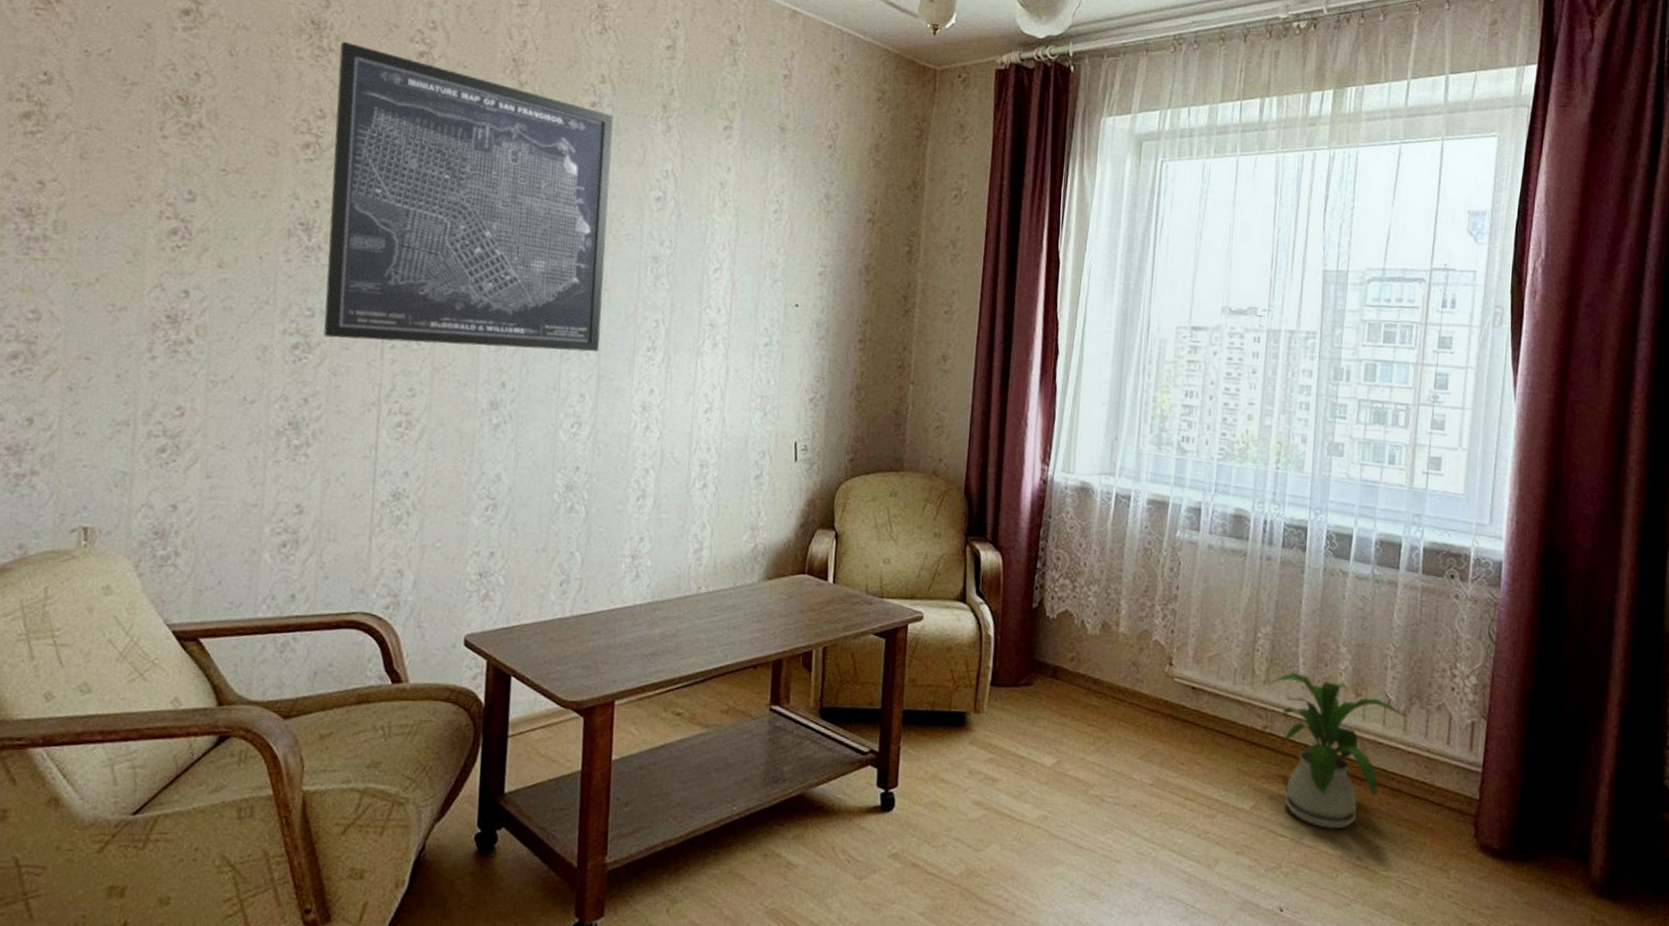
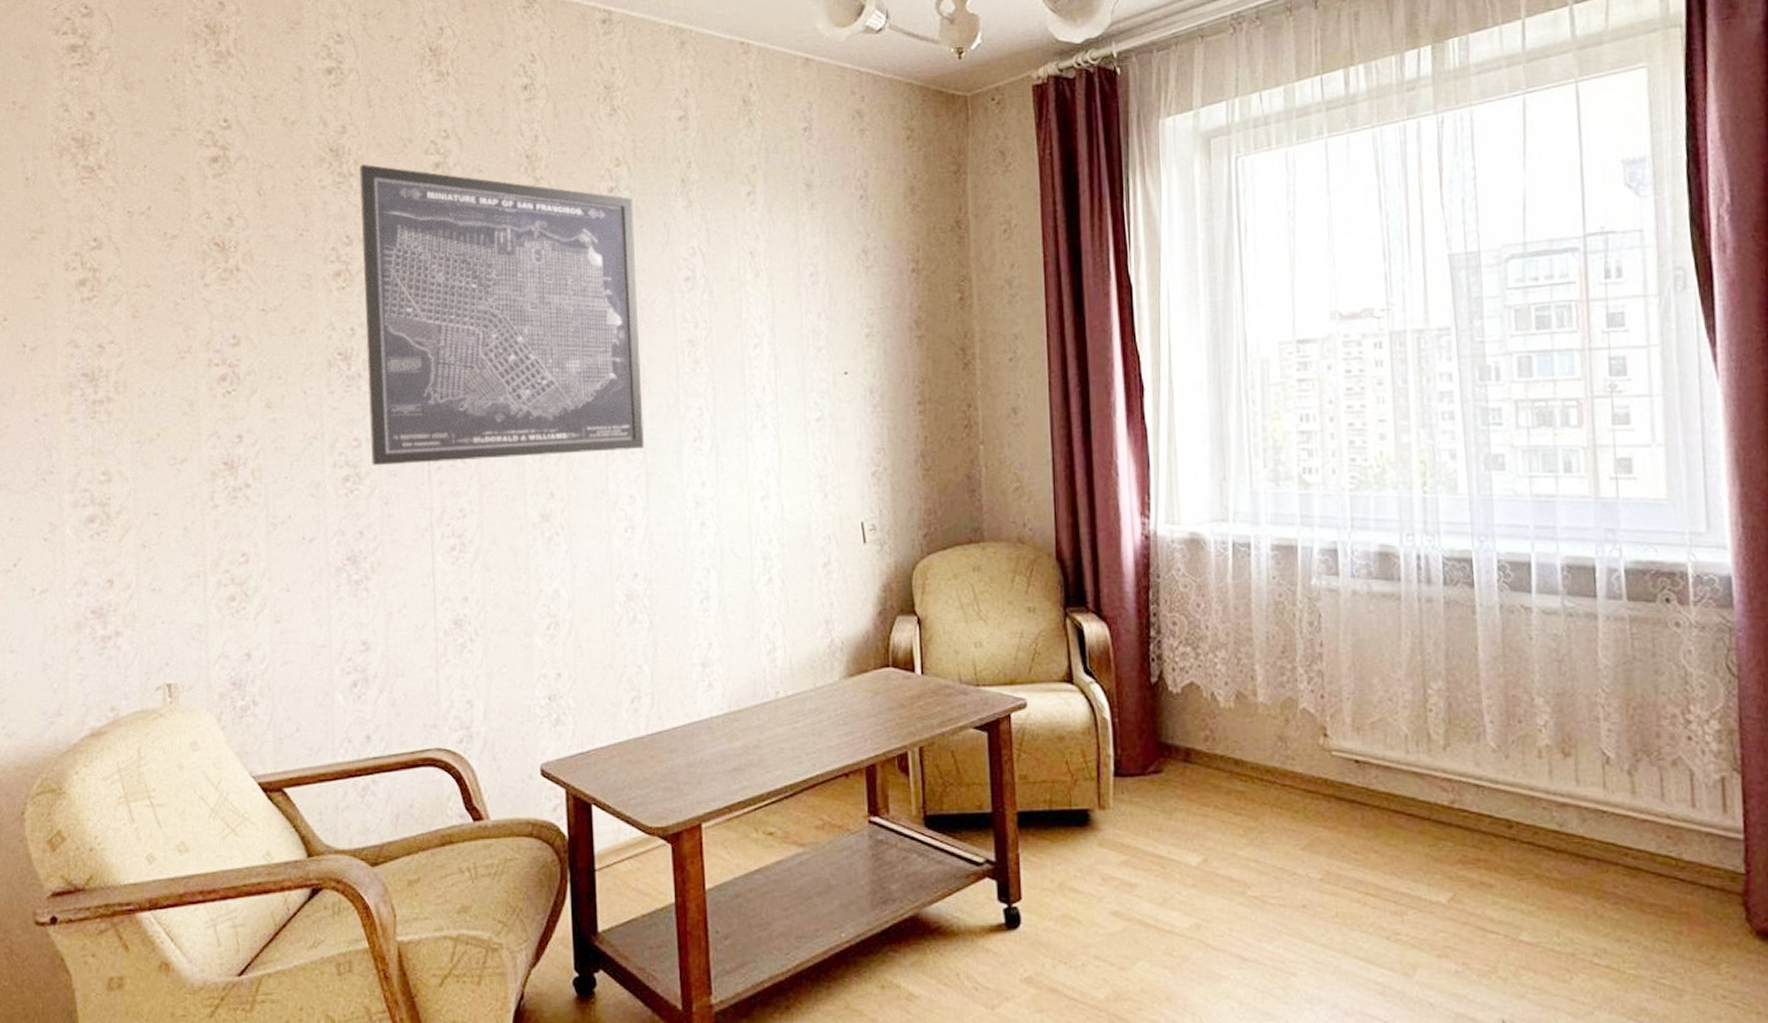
house plant: present [1266,672,1406,829] -> none [1447,732,1632,921]

